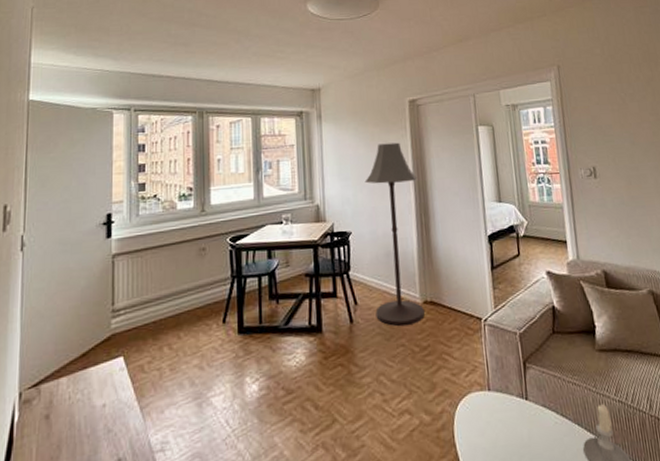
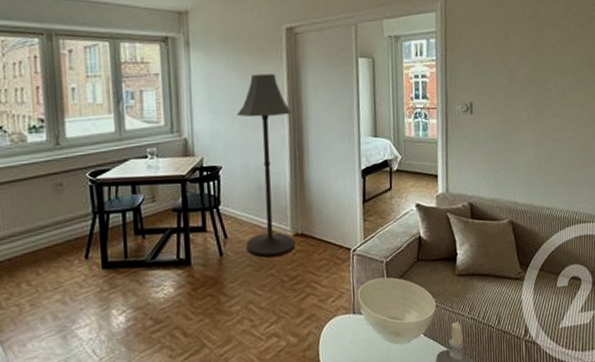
bowl: none [491,350,578,429] -> present [357,277,436,345]

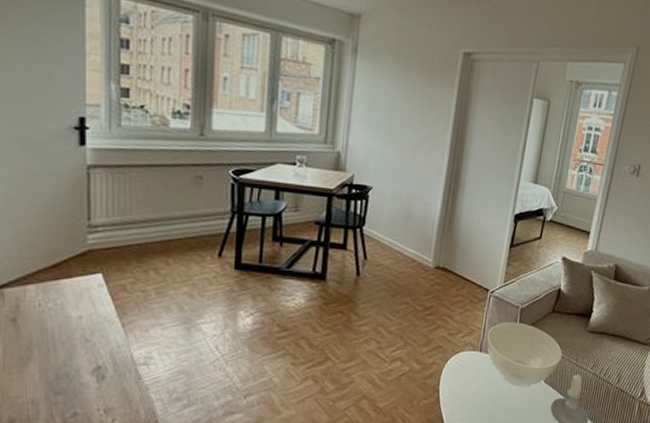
floor lamp: present [236,73,295,258] -> none [384,96,455,286]

